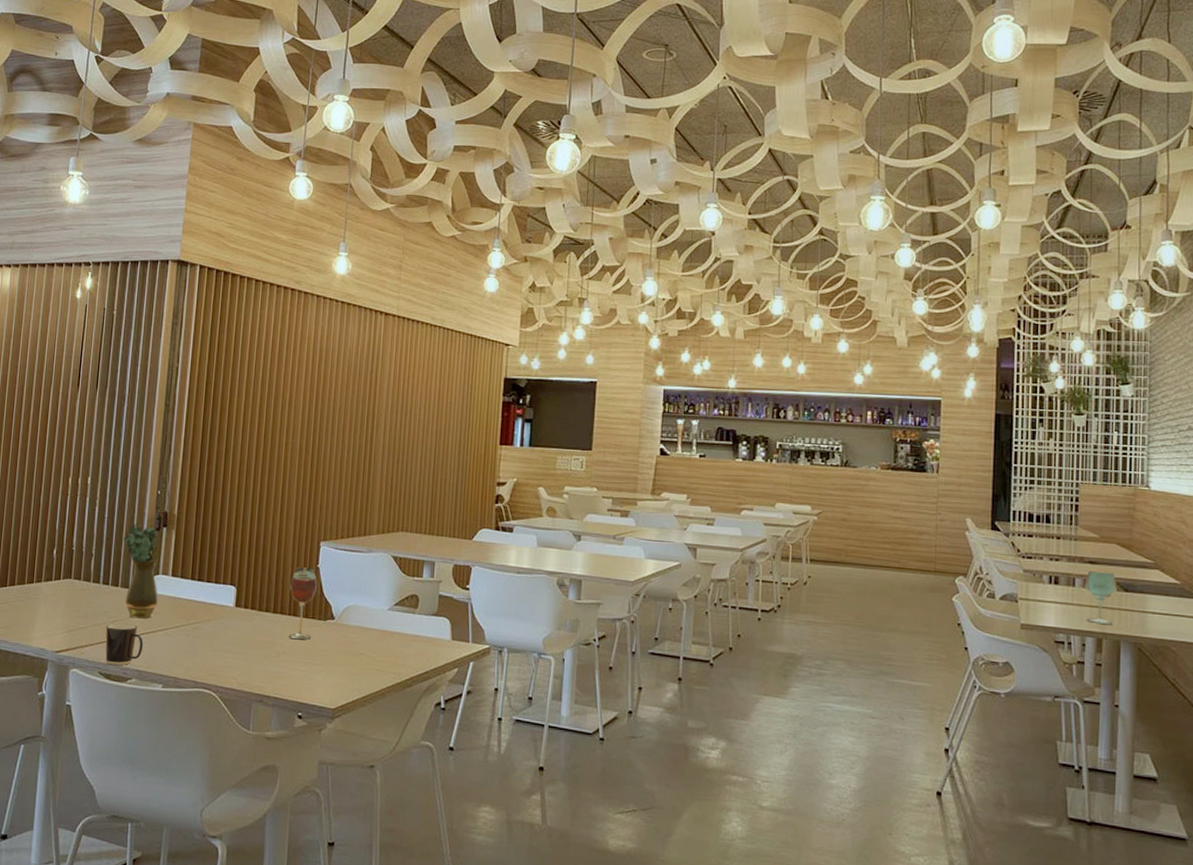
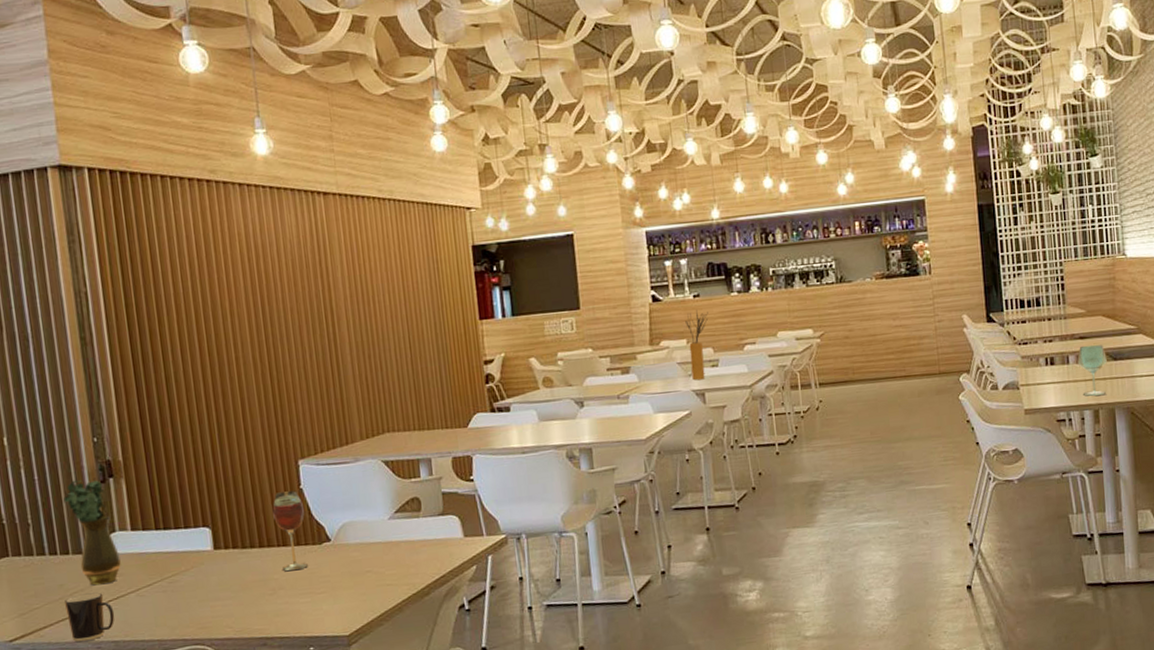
vase: none [687,469,711,536] -> present [685,310,708,381]

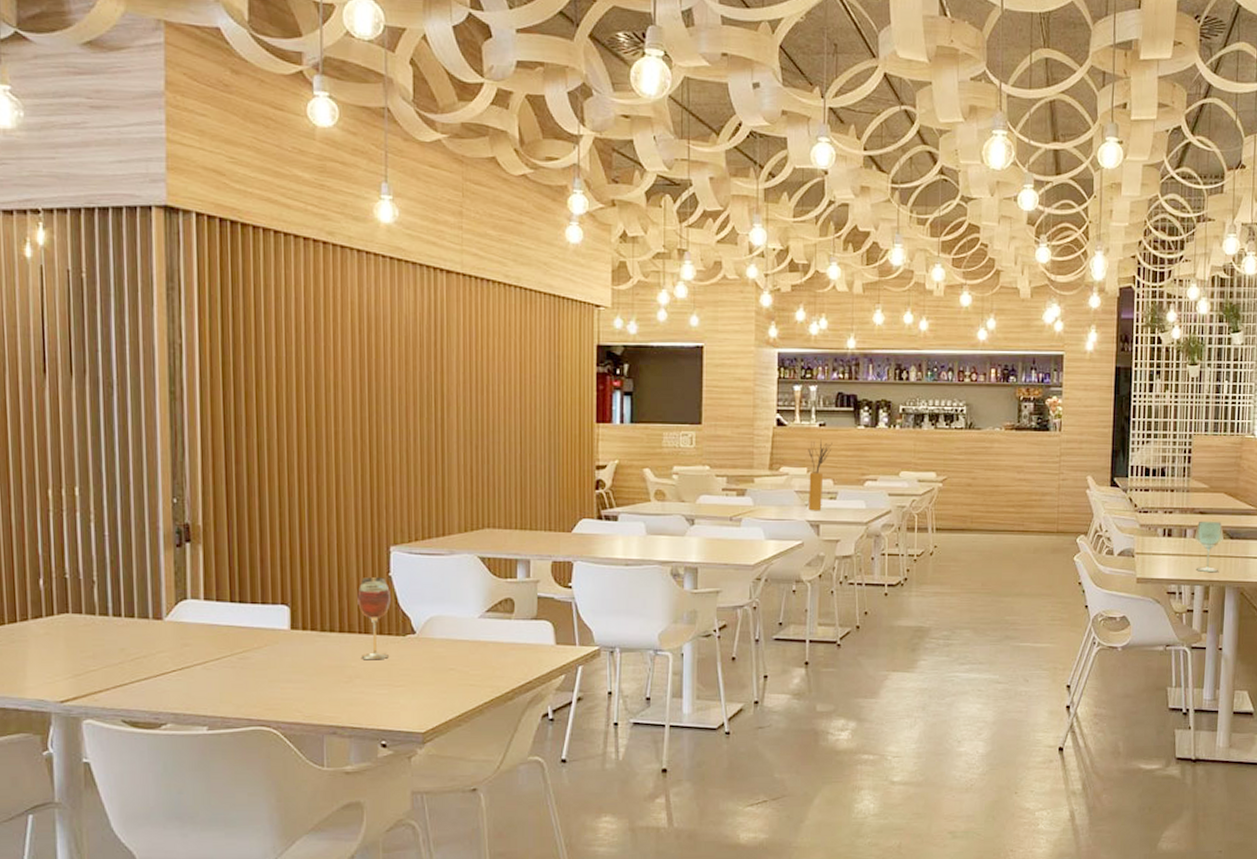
vase: present [63,478,121,586] -> none [134,537,189,653]
mug: present [64,592,115,642] -> none [123,660,177,711]

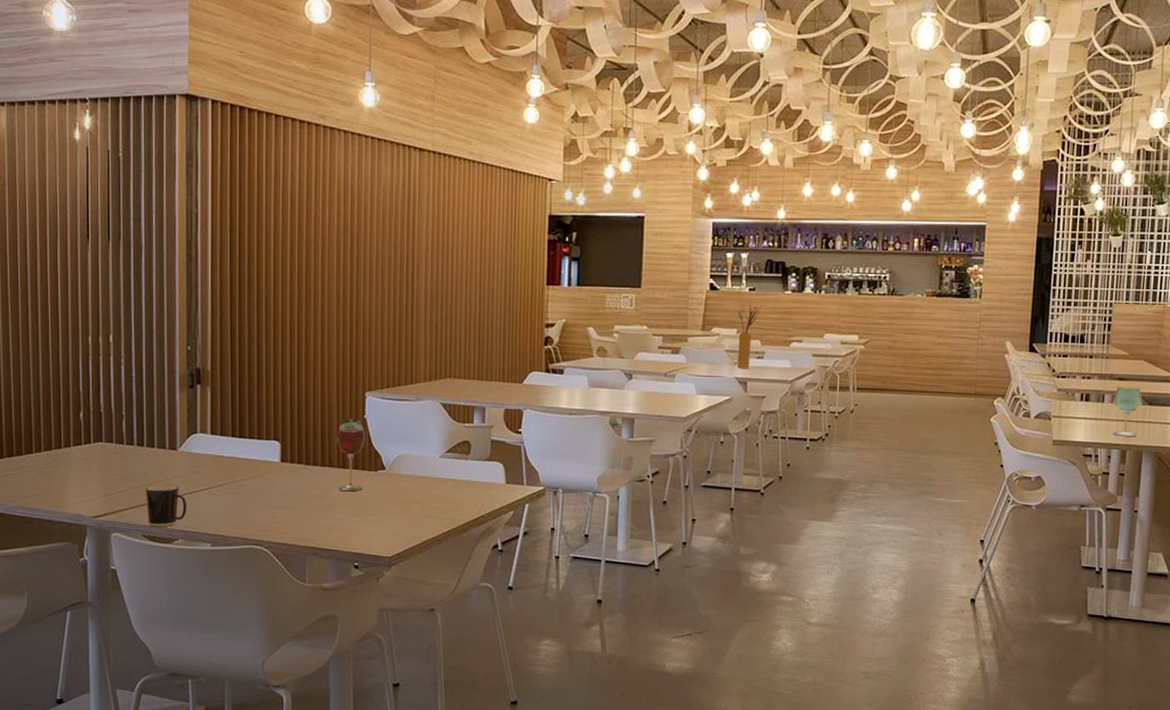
mug: none [123,660,177,711] -> present [145,485,187,527]

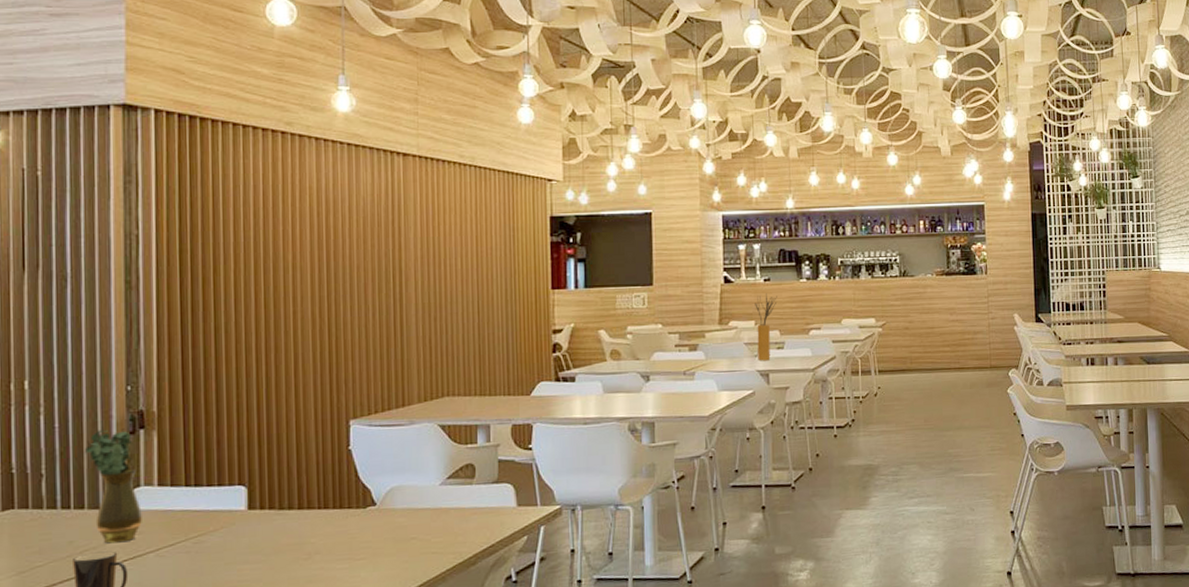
vase: none [155,379,198,479] -> present [85,427,142,544]
wineglass: present [337,419,365,492] -> none [317,451,350,536]
wine glass: present [1112,386,1142,436] -> none [1115,348,1141,396]

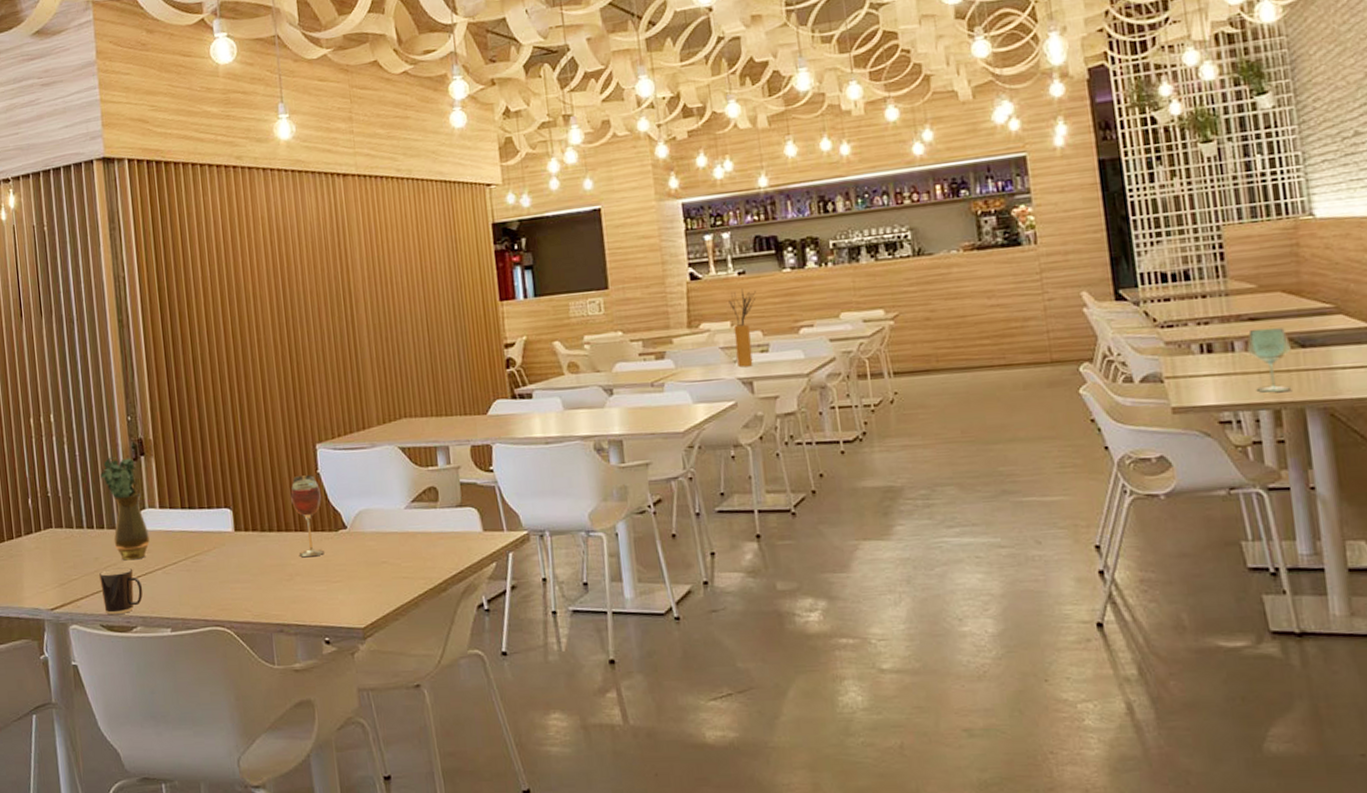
wineglass: none [317,451,350,536] -> present [290,475,324,558]
wine glass: none [1115,348,1141,396] -> present [1246,328,1292,393]

